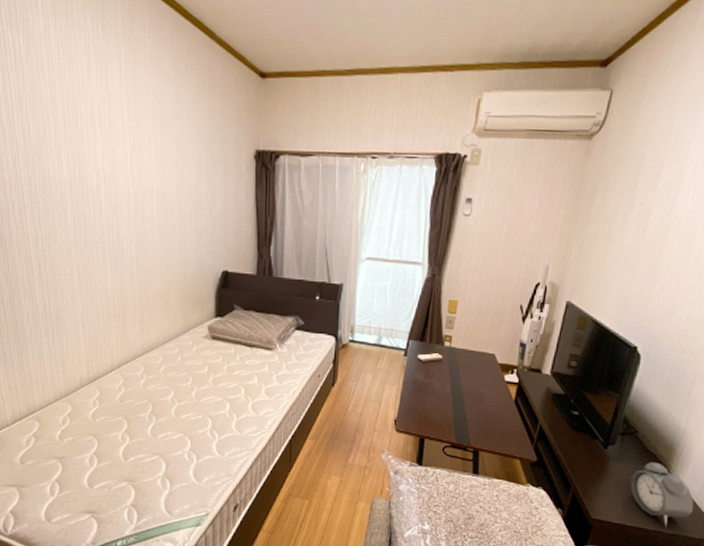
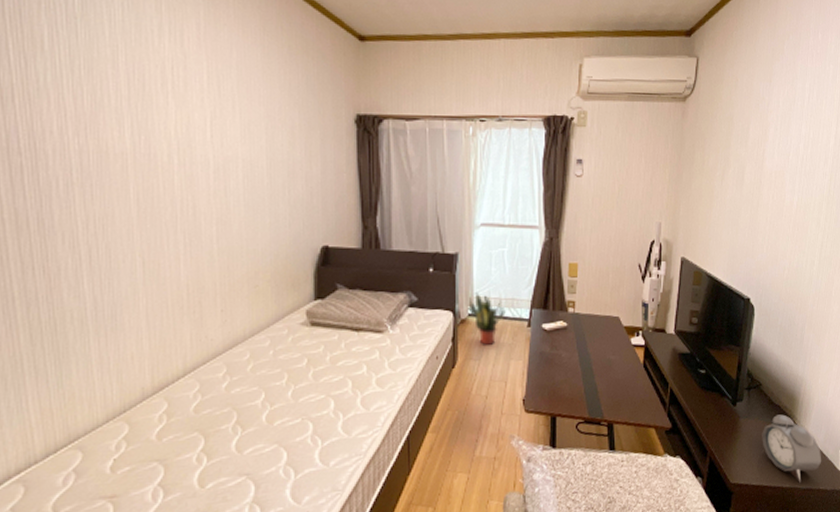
potted plant: none [351,321,384,370] -> present [470,292,506,346]

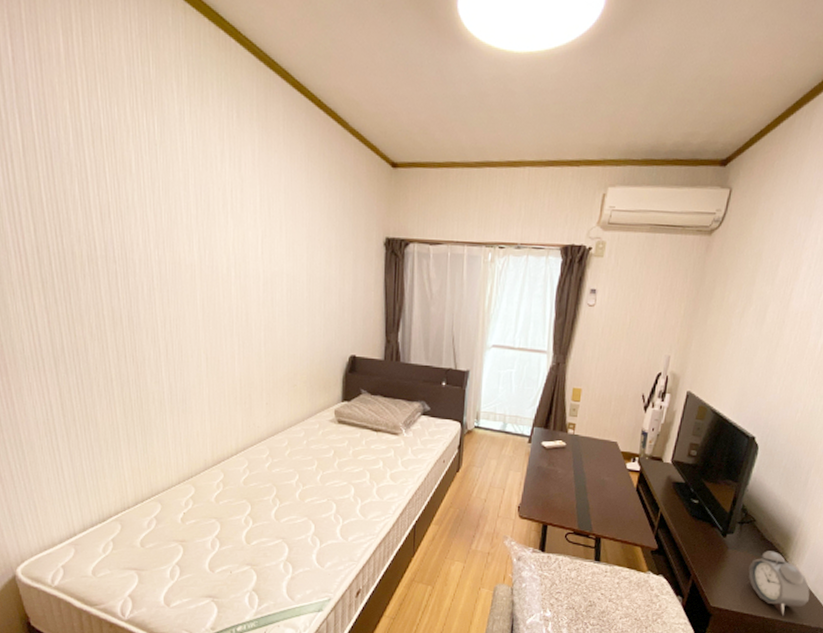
potted plant: present [470,292,506,346] -> none [476,407,509,457]

